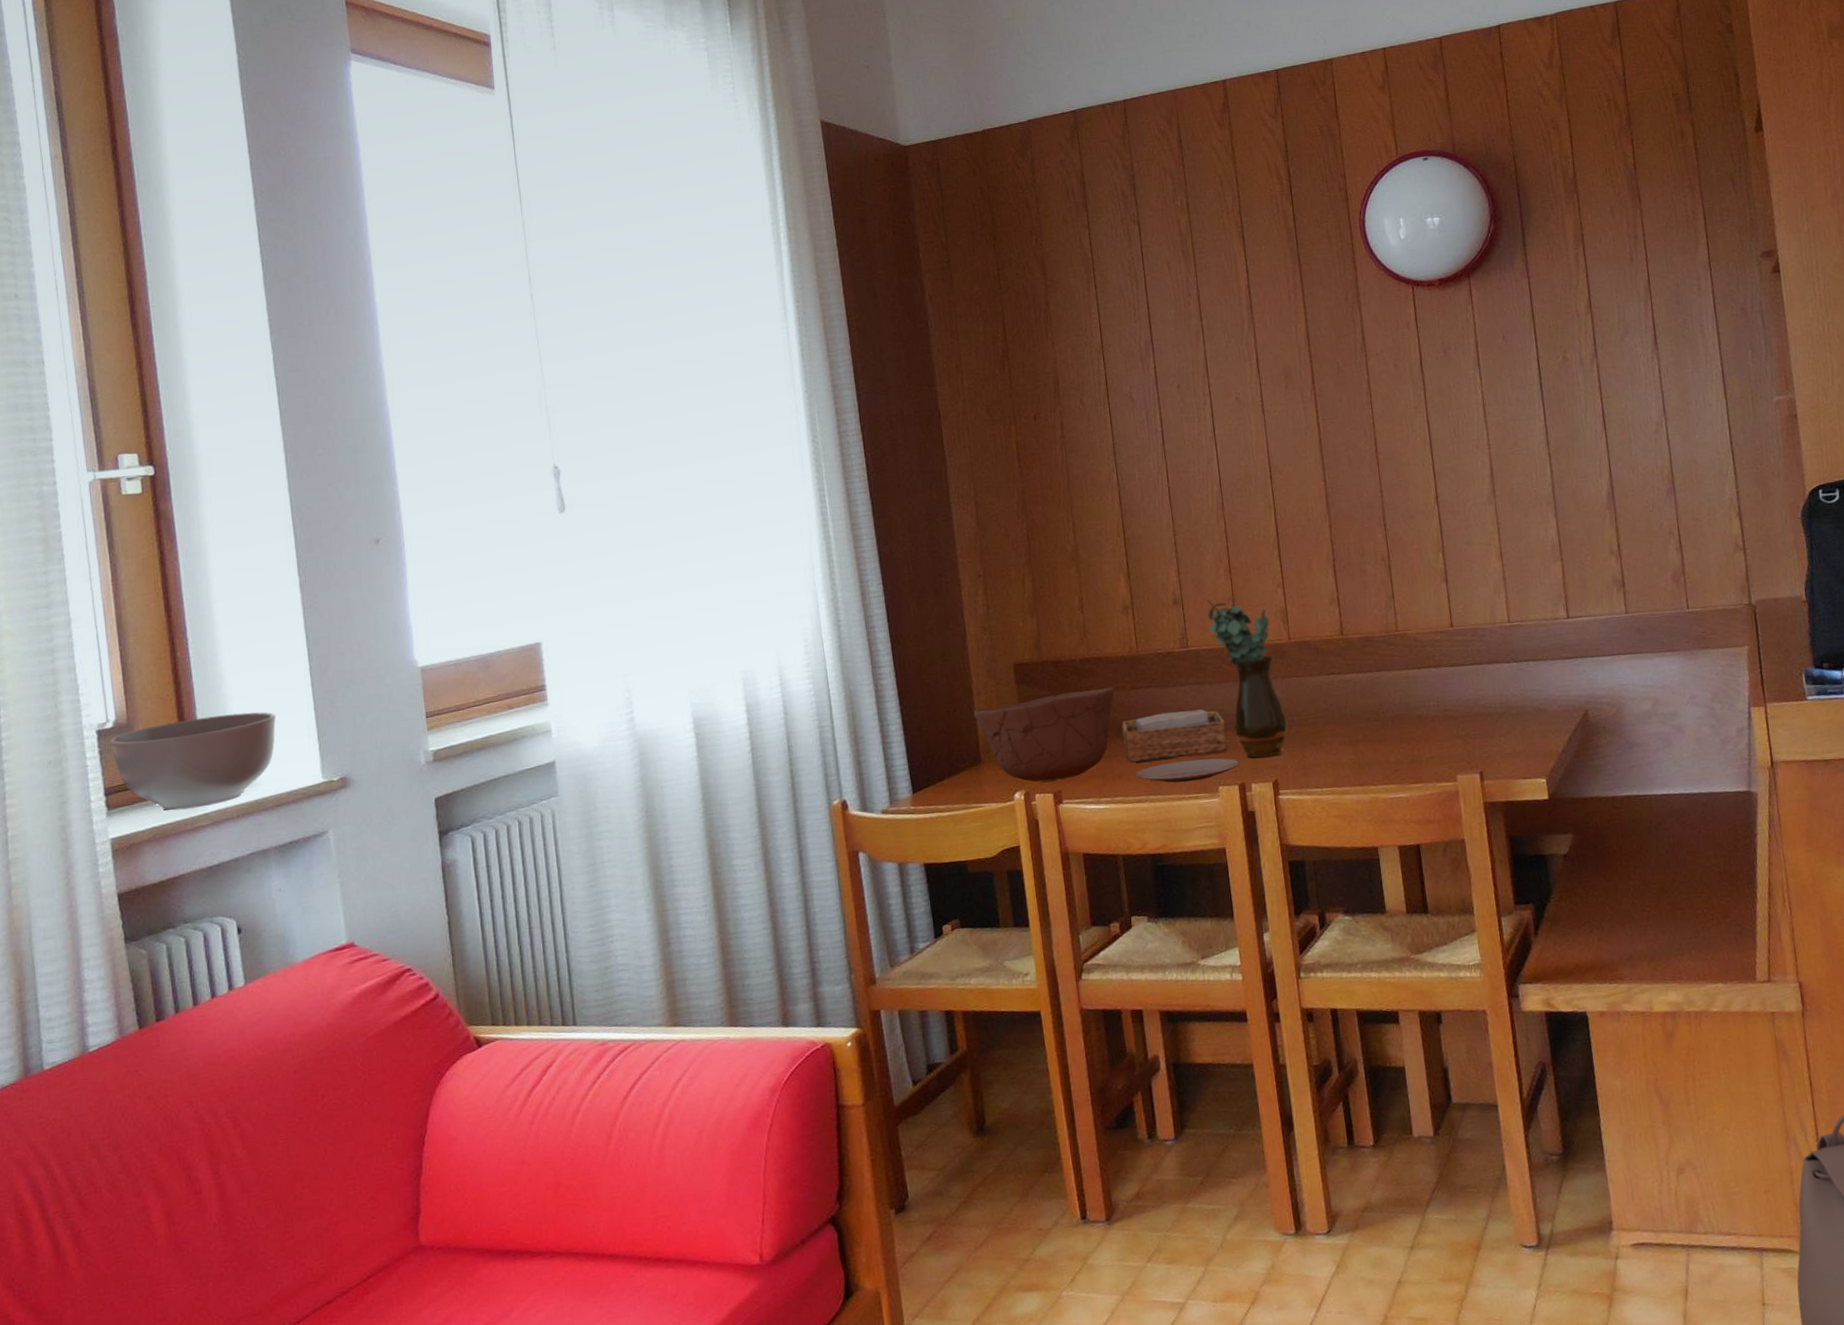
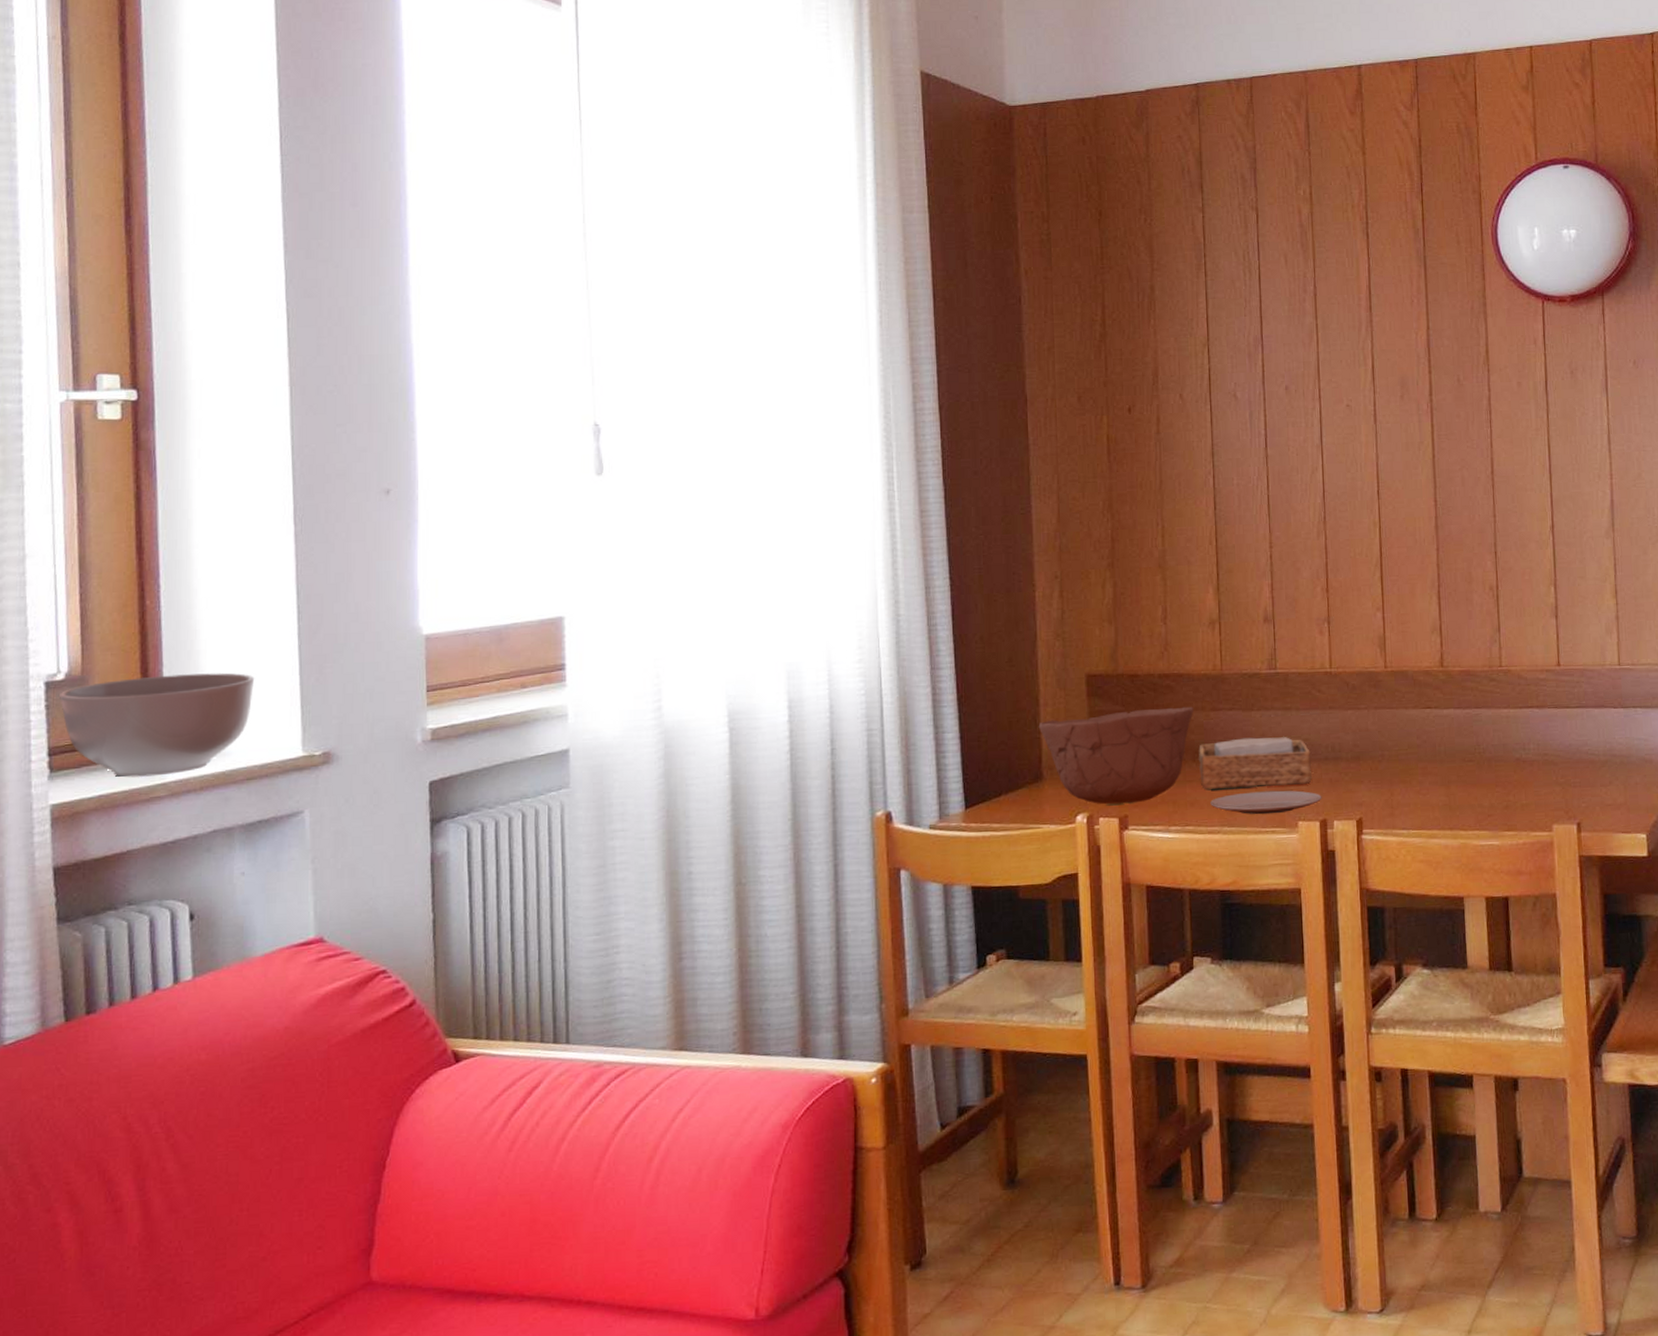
vase: present [1207,600,1288,758] -> none [1300,619,1377,793]

